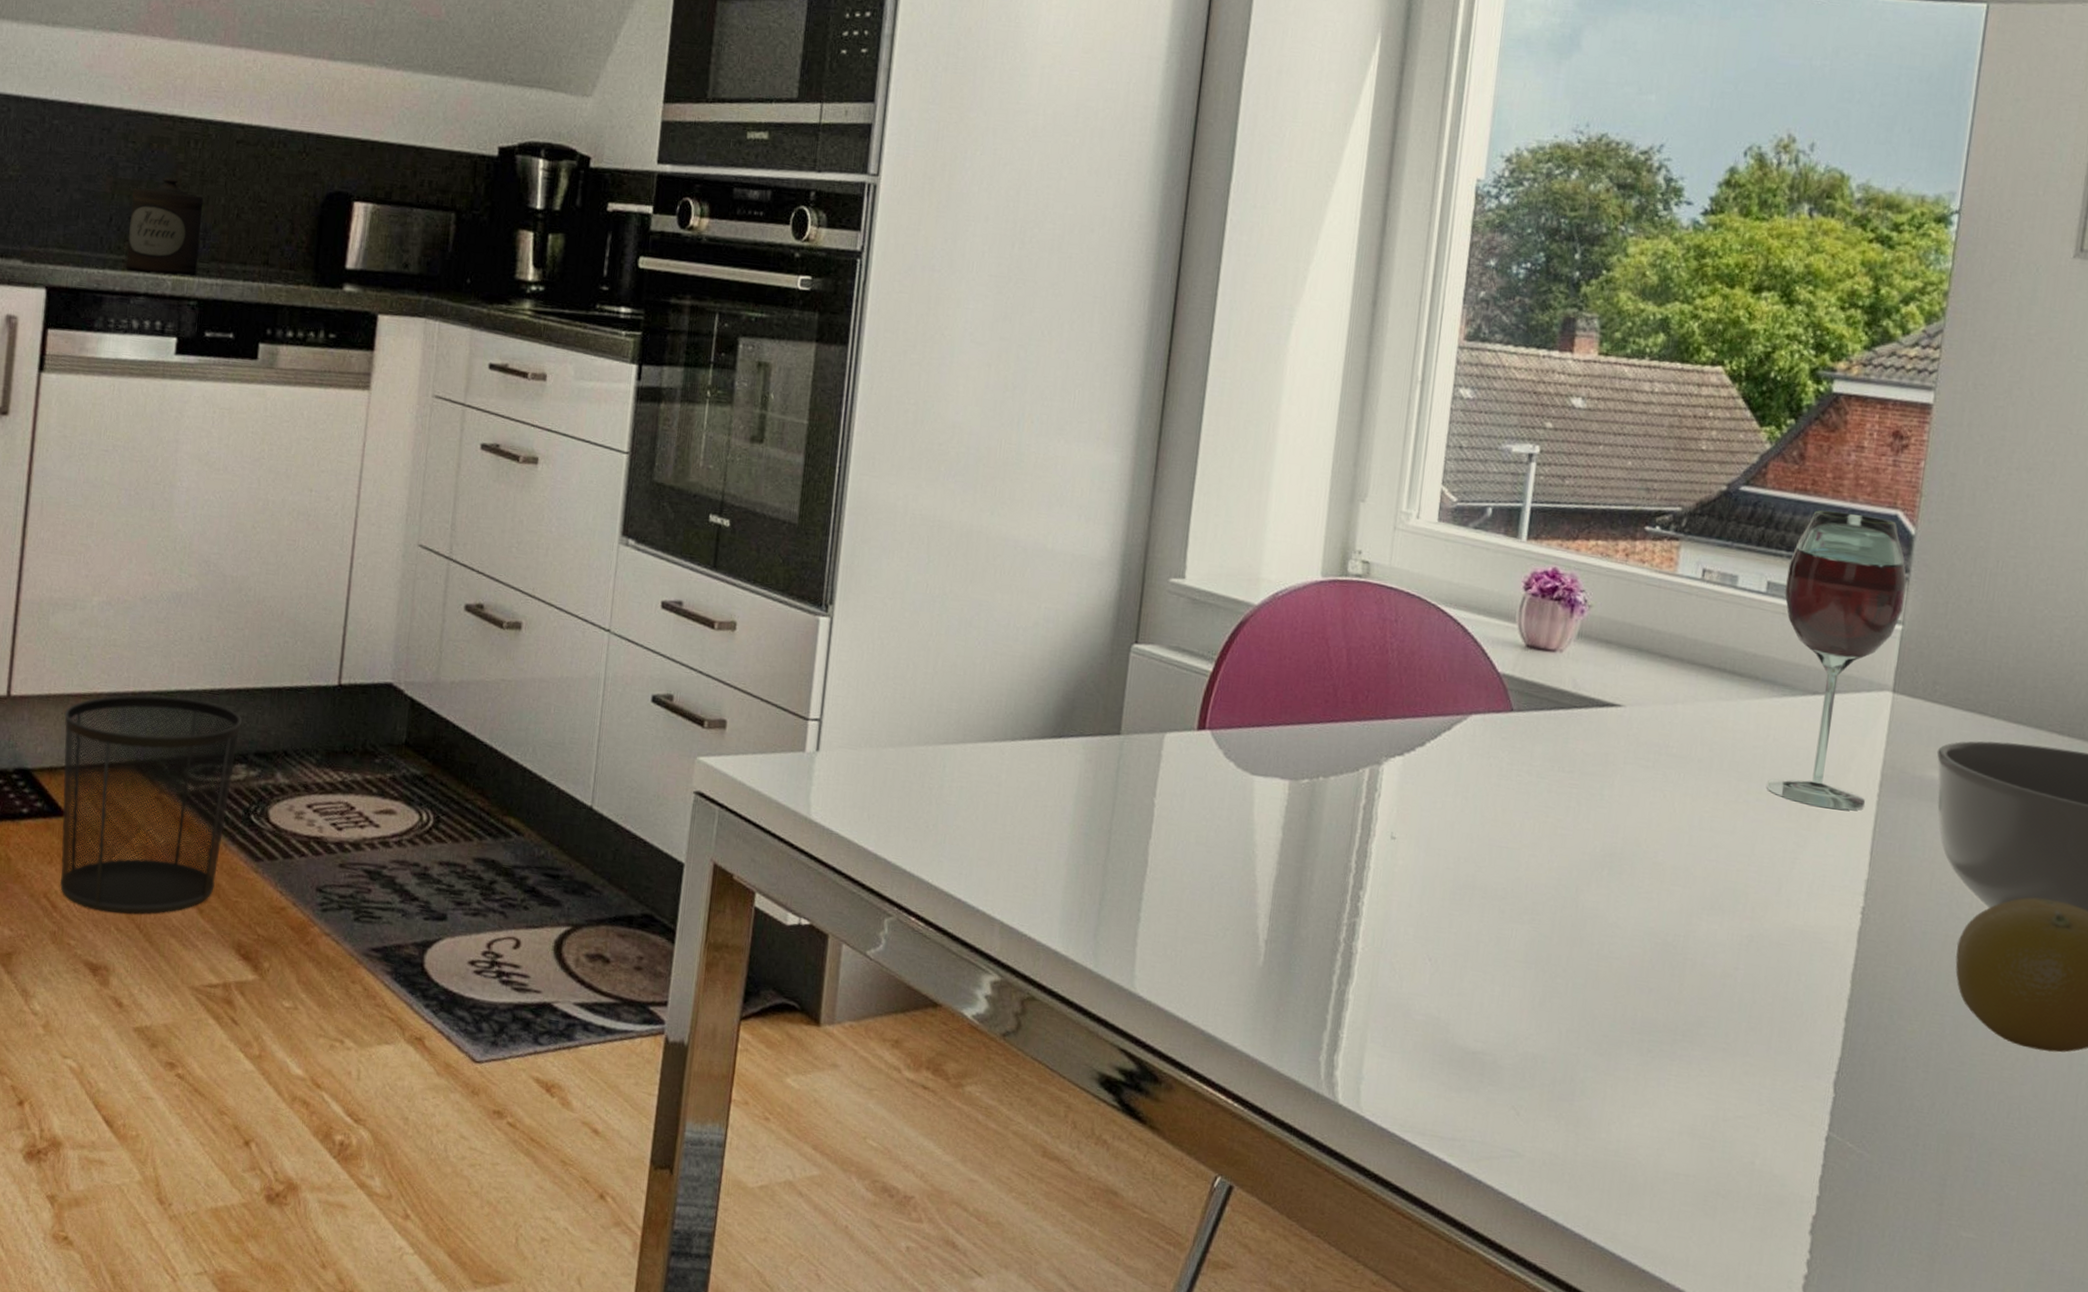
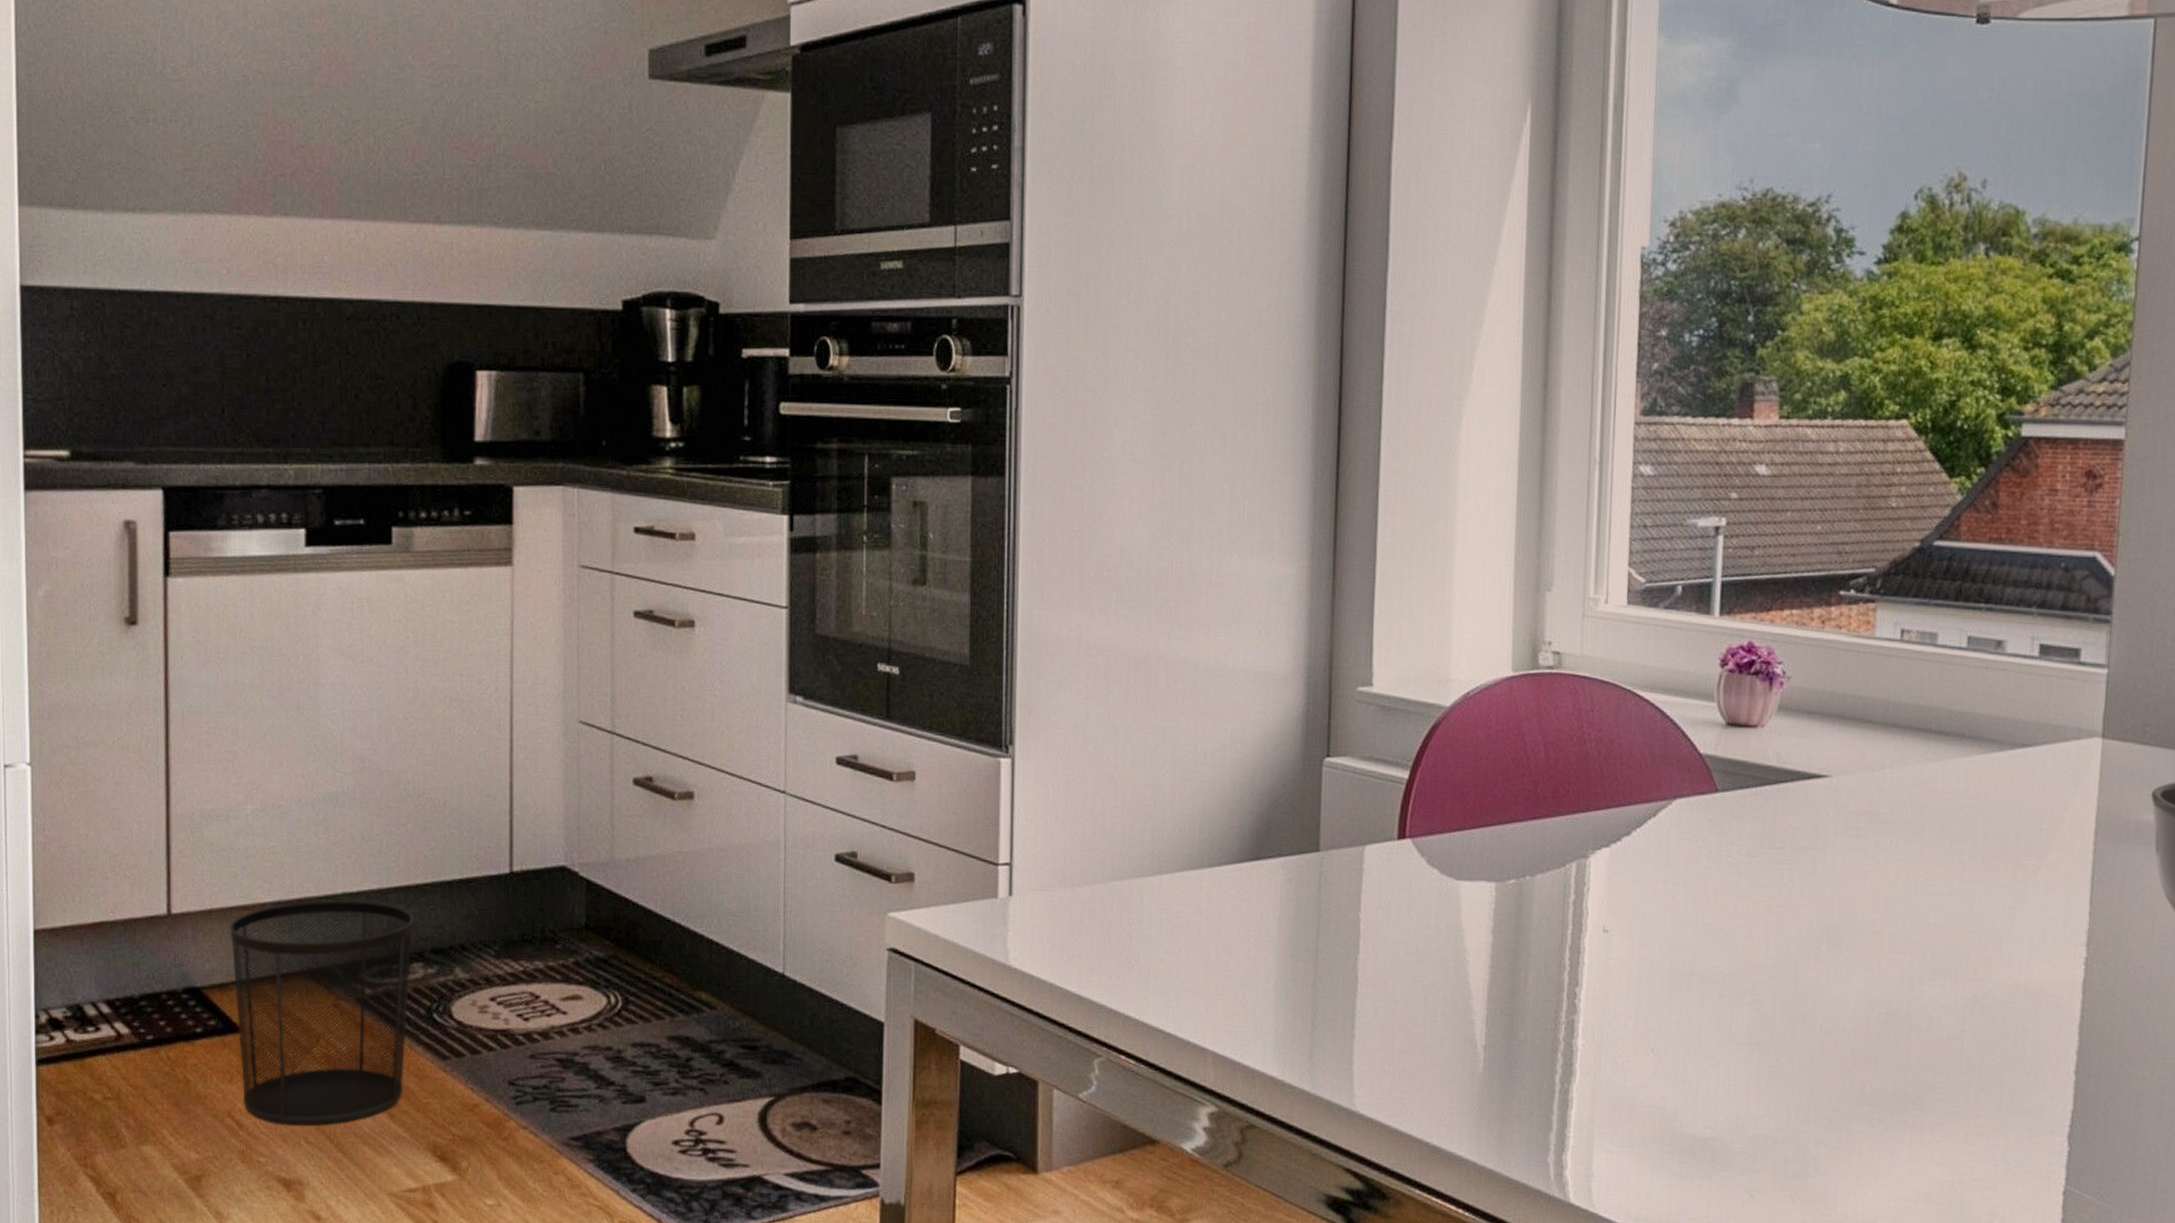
canister: present [126,177,204,278] -> none [243,362,319,465]
wineglass: present [1767,510,1907,811] -> none [1981,558,2109,862]

